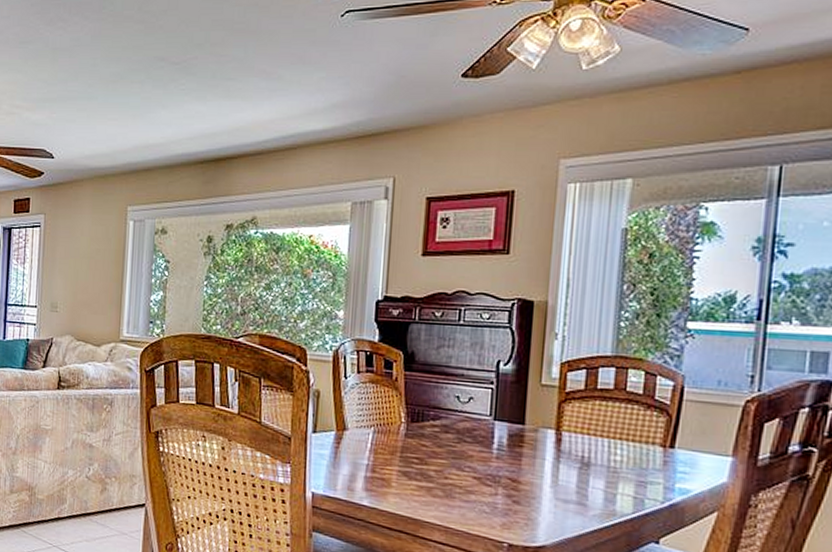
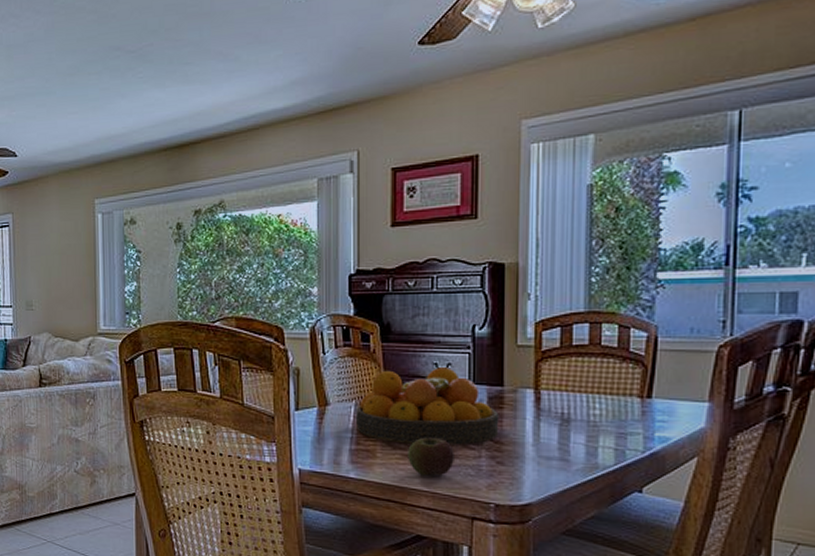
fruit bowl: none [372,399,519,481] -> present [355,367,499,445]
apple: none [423,465,471,511] -> present [408,432,454,476]

